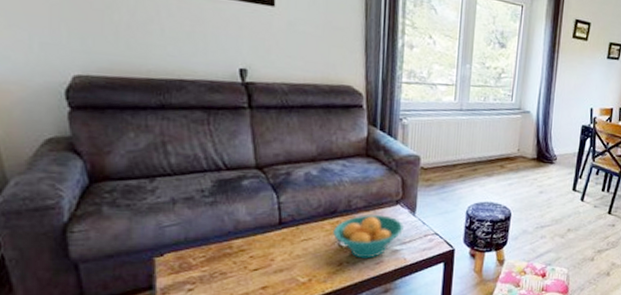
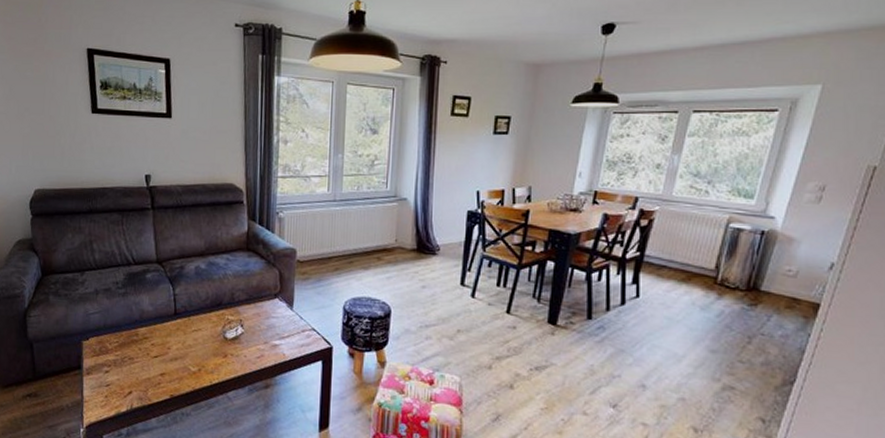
fruit bowl: present [333,214,404,259] -> none [219,307,282,352]

